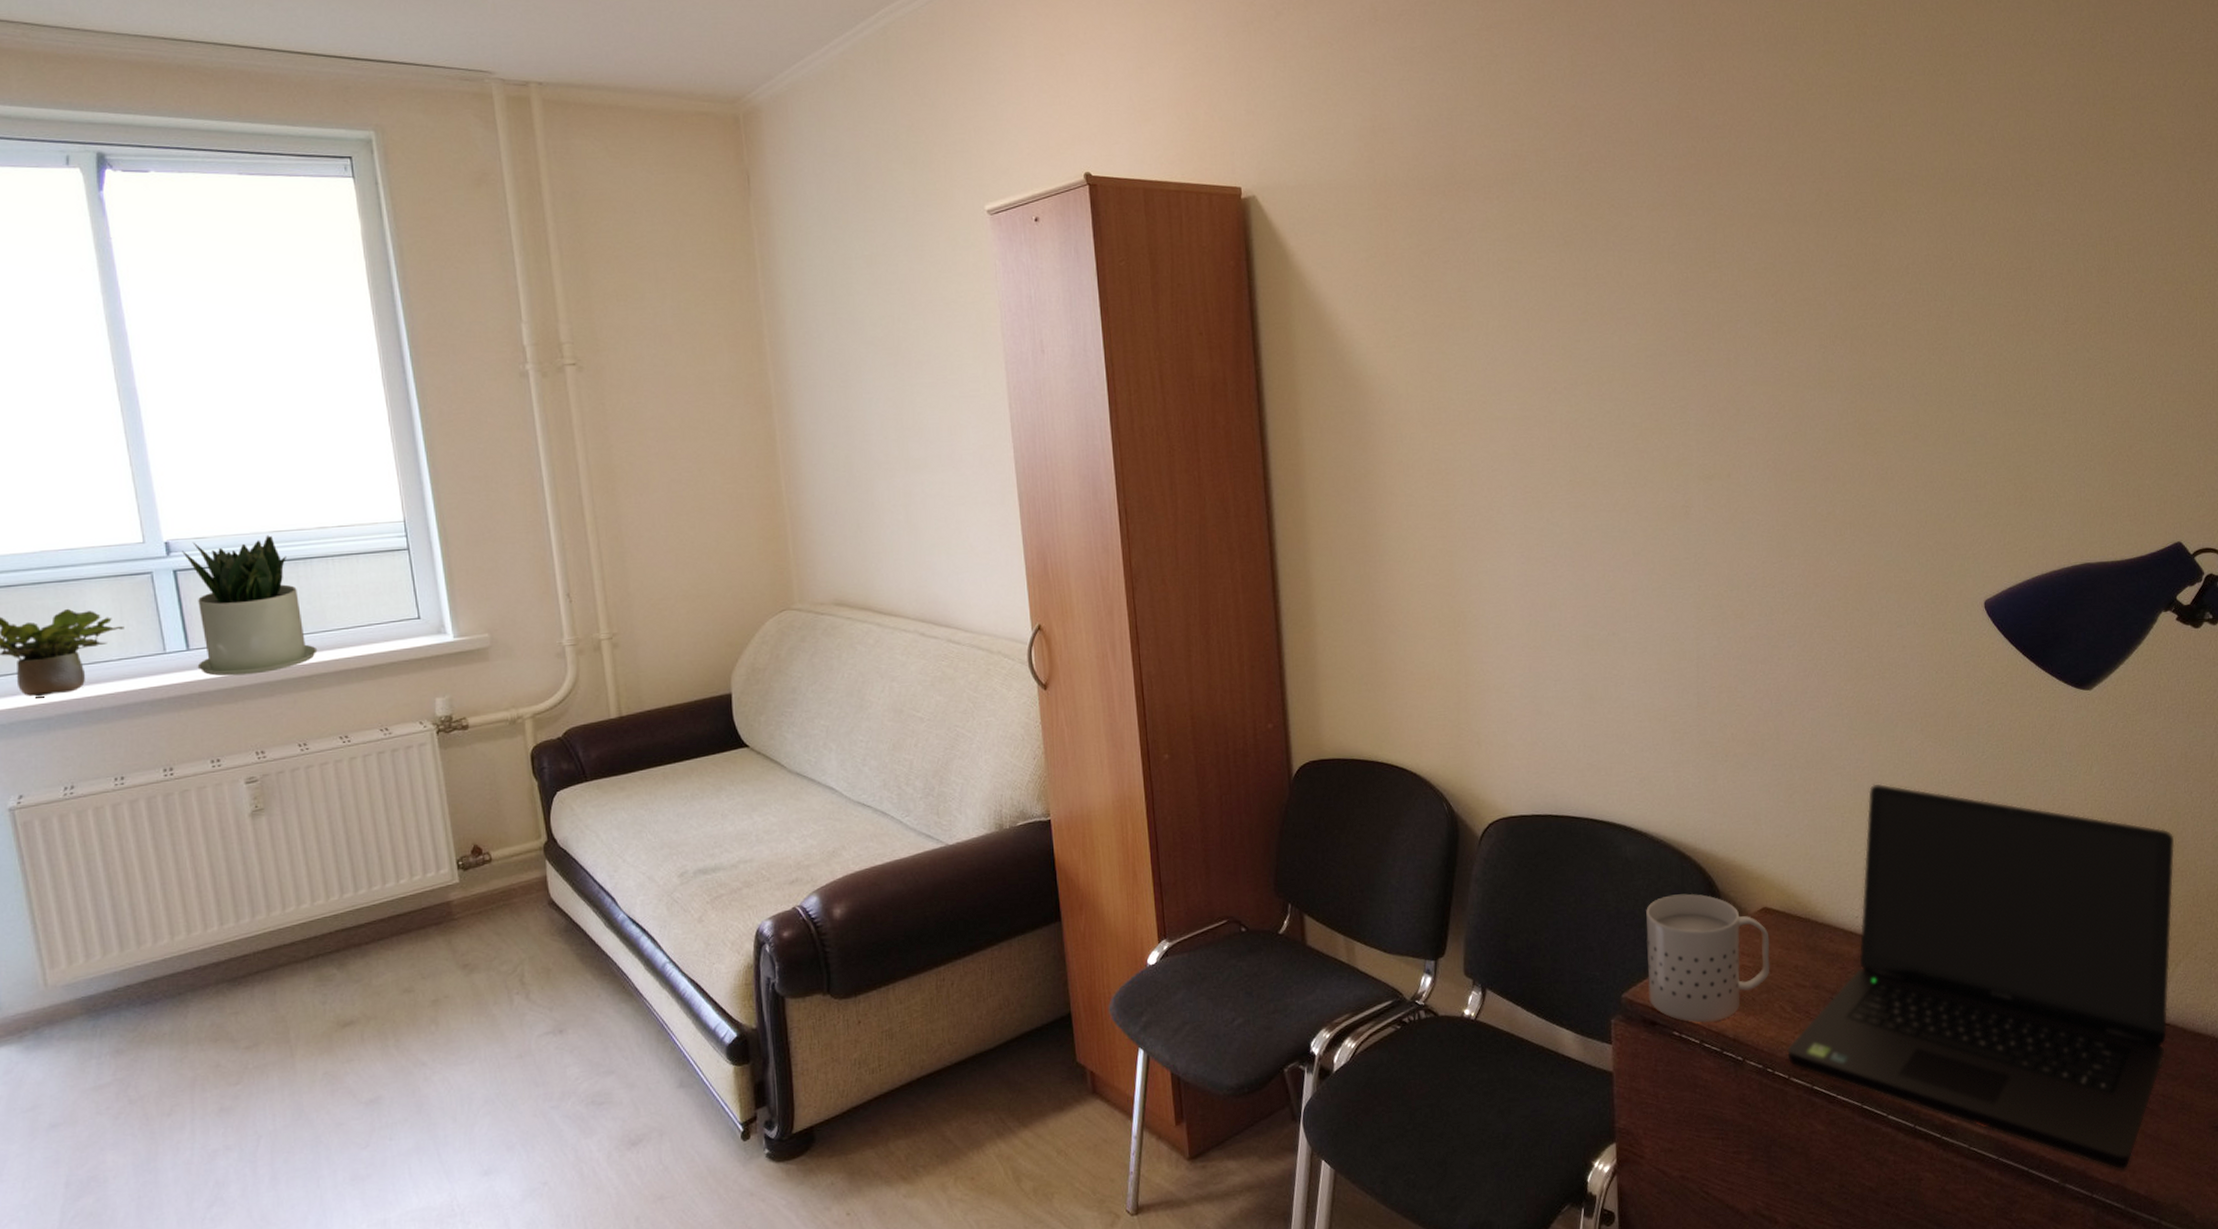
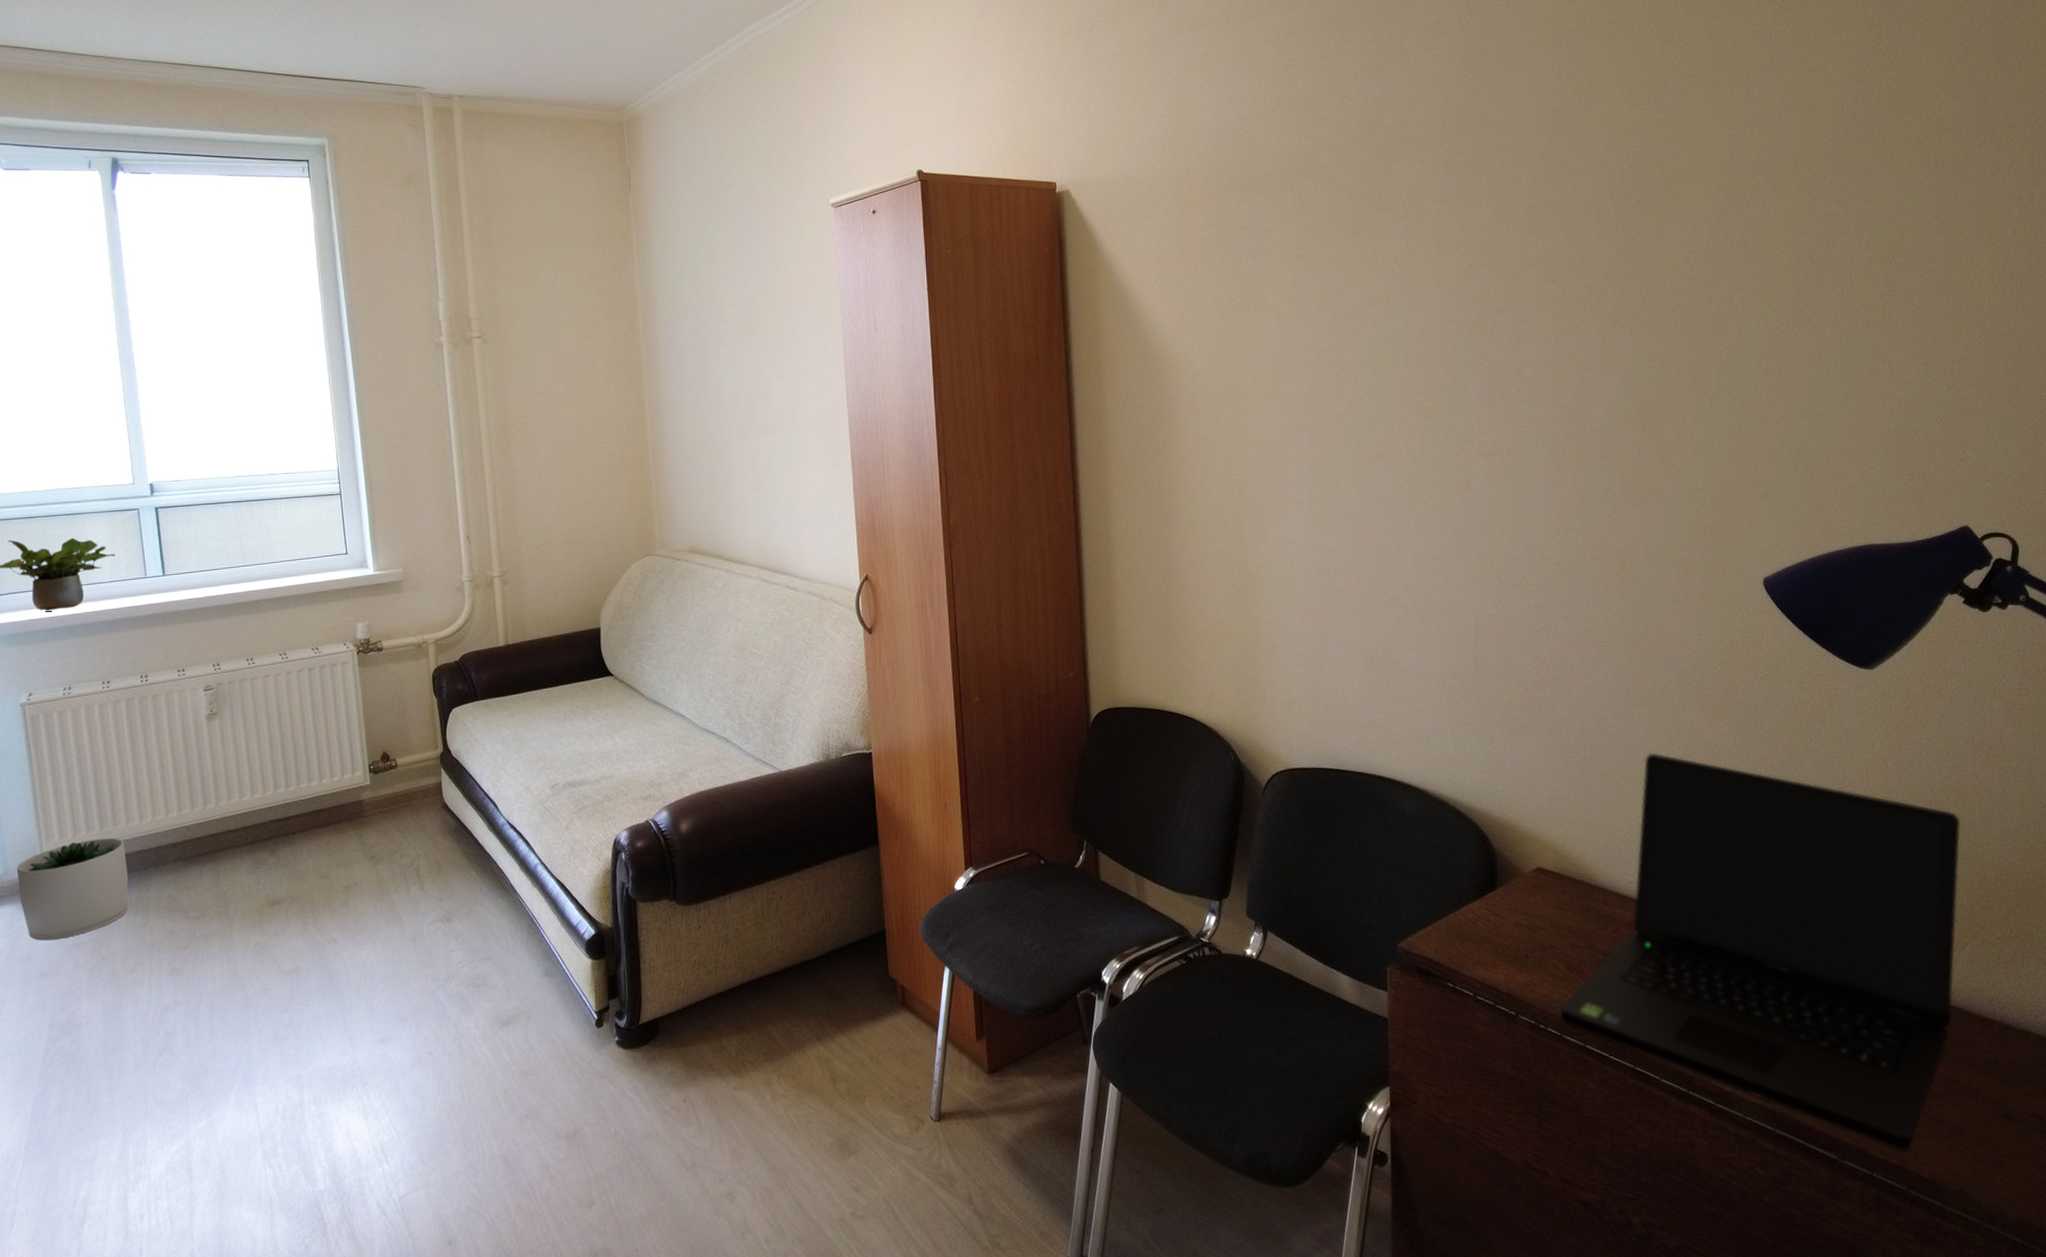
planter: none [13,960,160,1086] -> present [16,837,129,941]
planter: present [182,535,318,677] -> none [163,480,265,599]
mug: present [1645,893,1770,1023] -> none [1422,850,1544,976]

